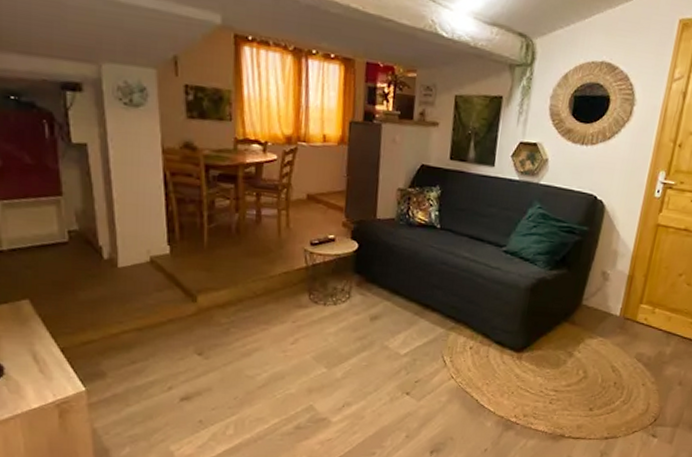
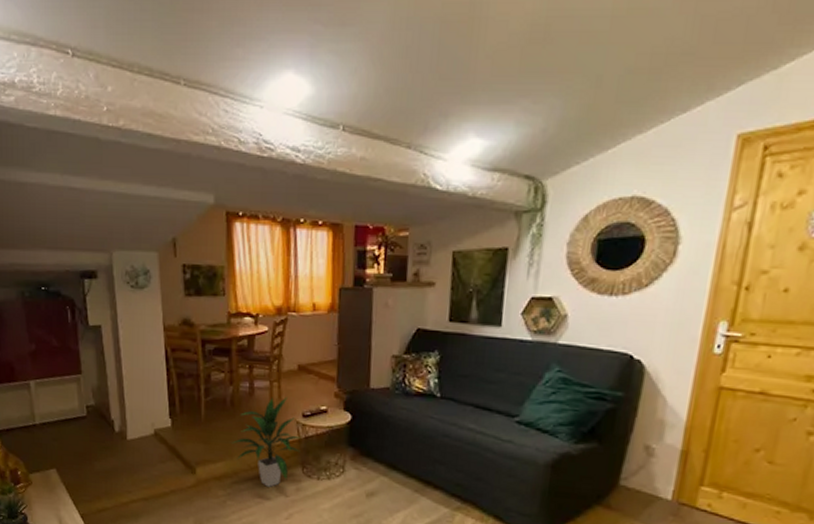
indoor plant: none [237,225,309,314] -> present [232,396,301,487]

